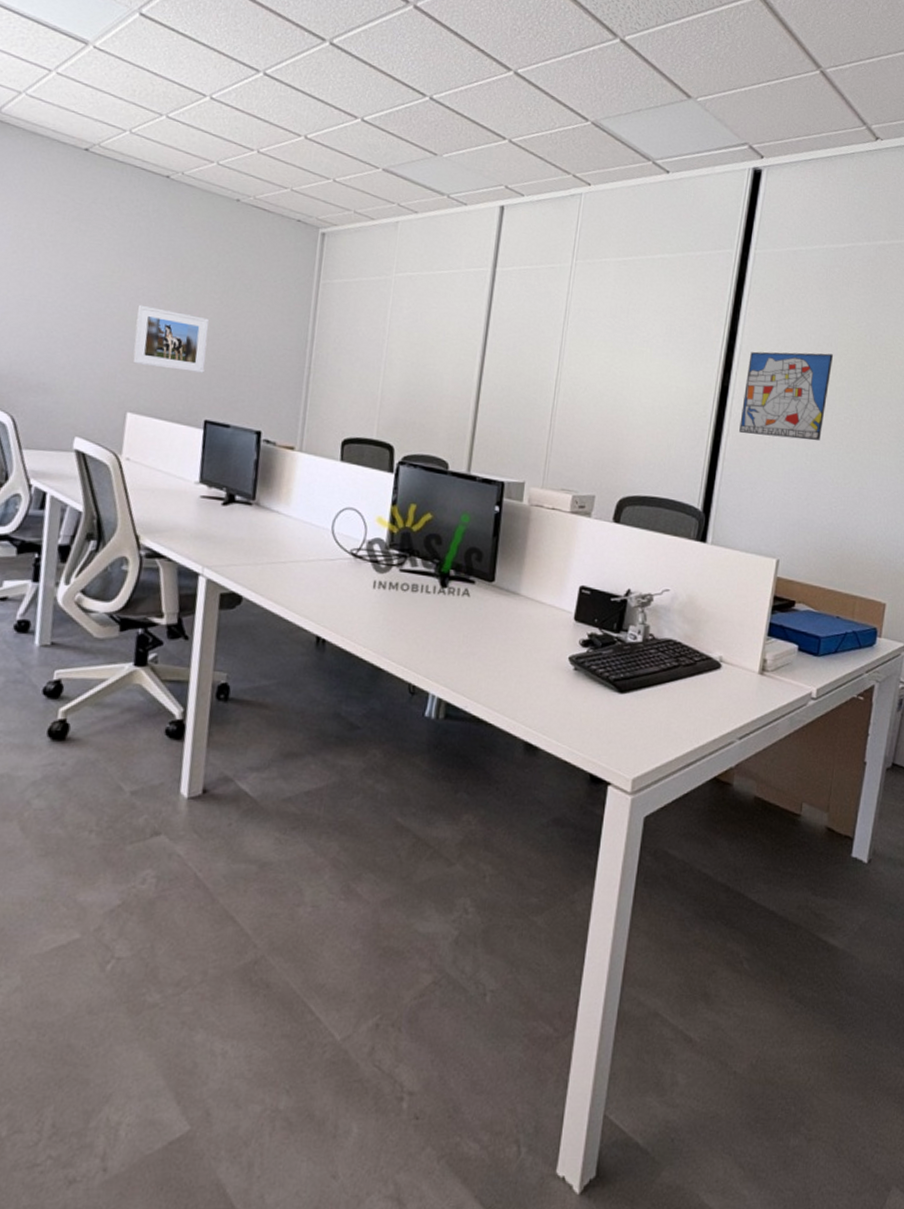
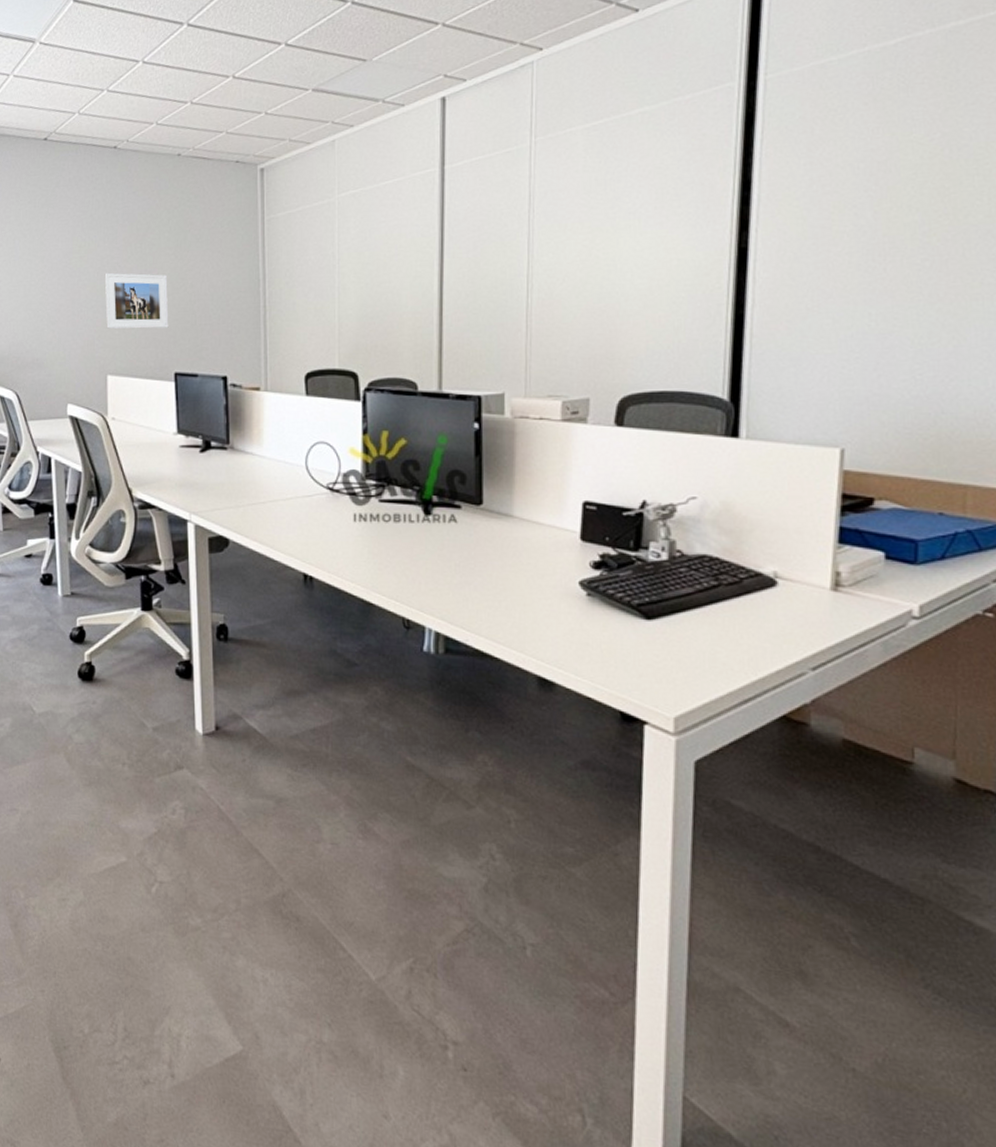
wall art: present [739,351,834,441] -> none [768,182,896,300]

